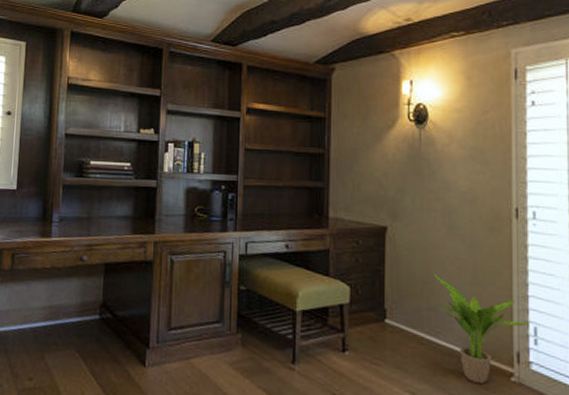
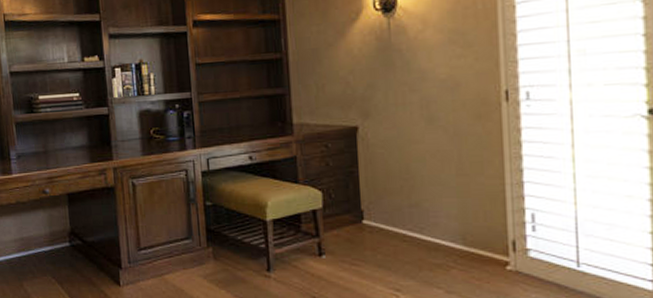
potted plant: present [433,273,529,385] -> none [413,169,525,276]

